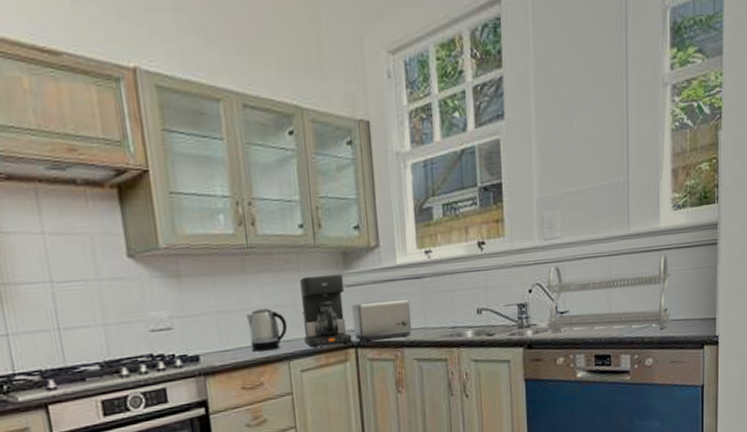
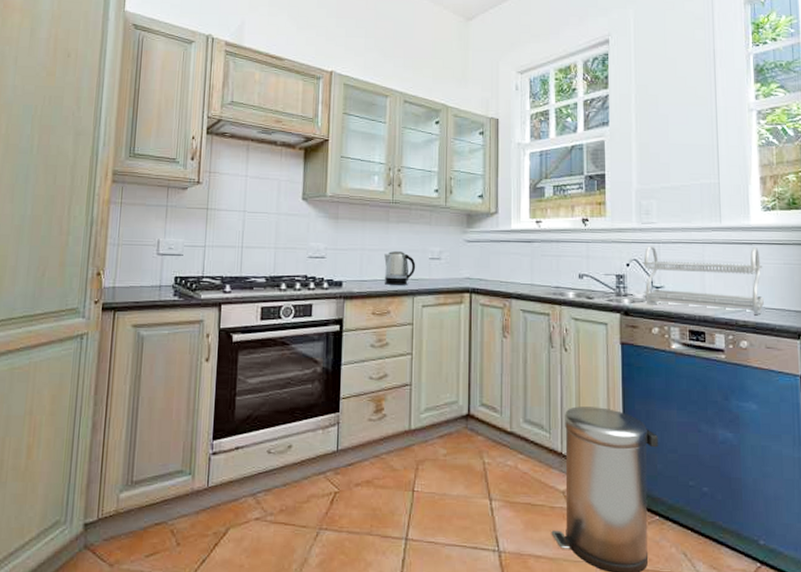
coffee maker: present [300,273,352,347] -> none [428,230,468,288]
toaster: present [351,298,412,342] -> none [469,256,520,290]

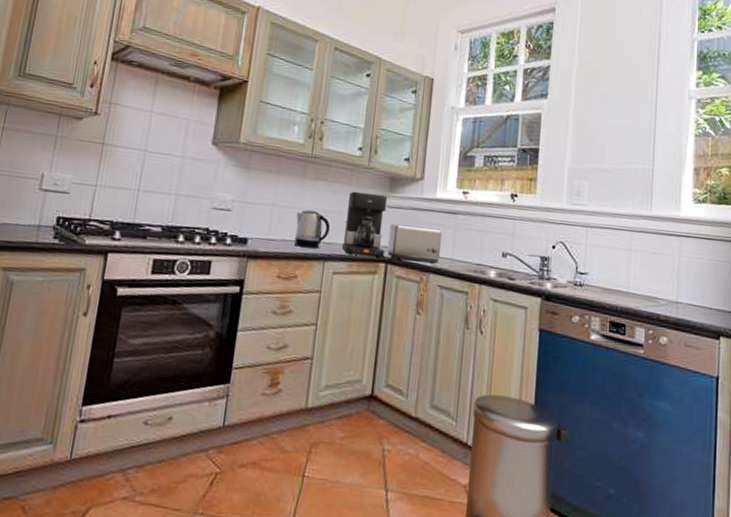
coffee maker: none [428,230,468,288] -> present [342,191,388,258]
toaster: none [469,256,520,290] -> present [386,223,443,264]
dish rack: present [642,245,764,316] -> none [566,228,688,312]

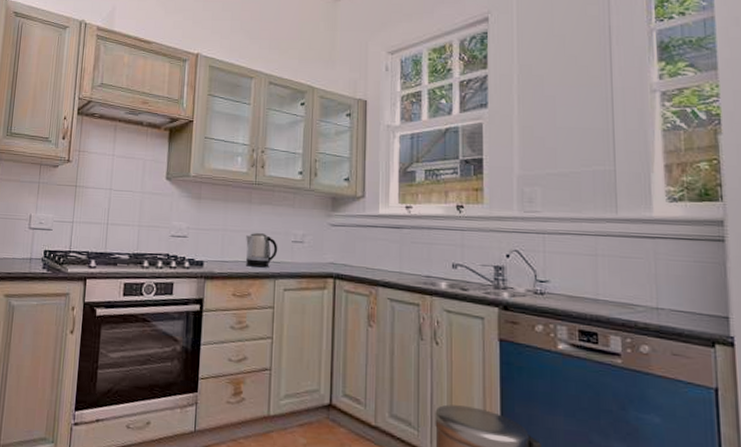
coffee maker: present [342,191,388,258] -> none [291,212,332,274]
toaster: present [386,223,443,264] -> none [334,241,388,277]

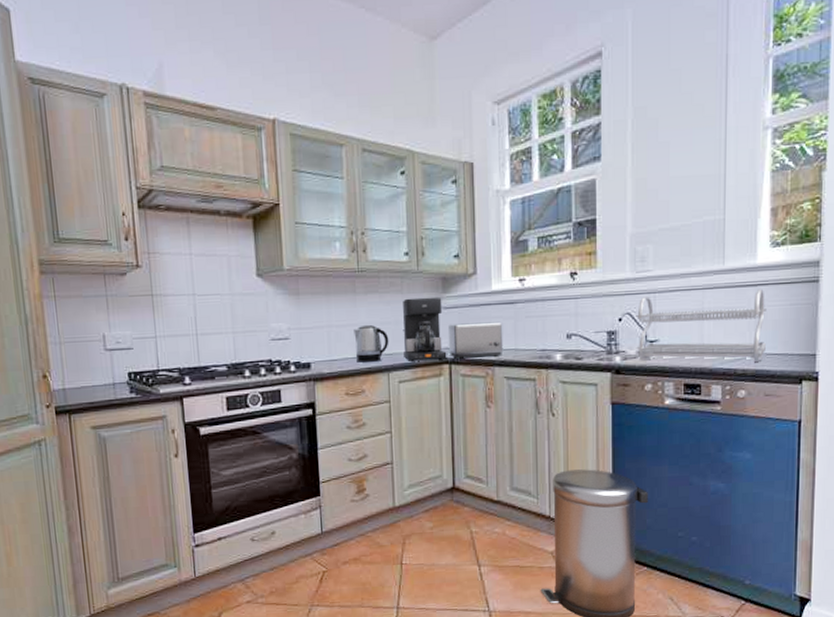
coffee maker: none [291,212,332,274] -> present [403,296,447,361]
toaster: none [334,241,388,277] -> present [447,321,504,359]
dish rack: none [524,235,669,318] -> present [636,289,766,363]

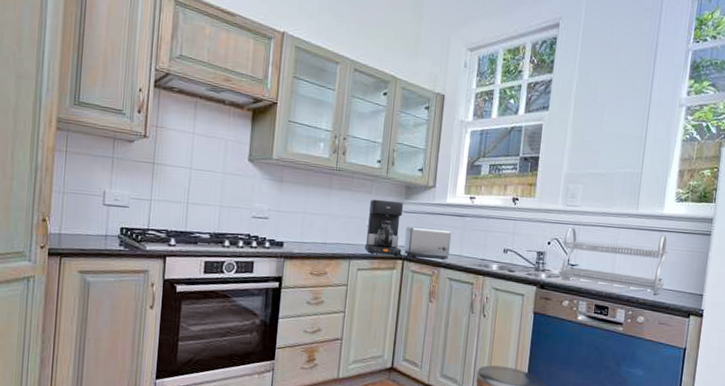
kettle: present [354,324,389,363] -> none [323,216,355,249]

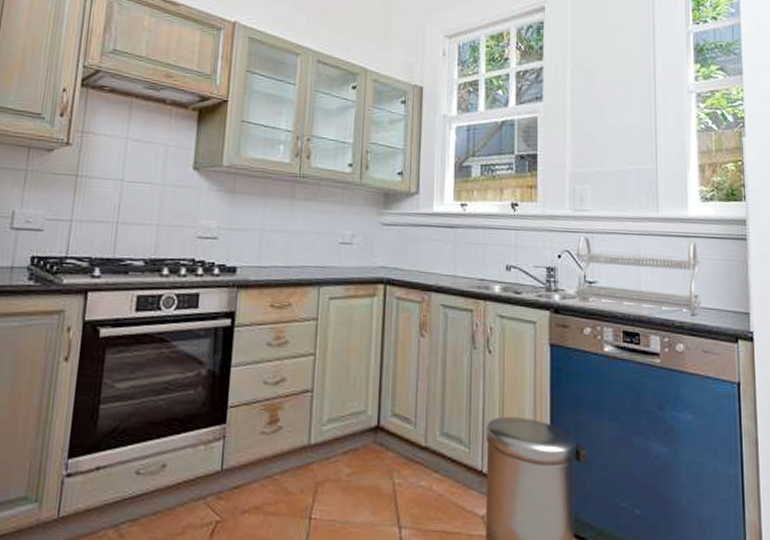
coffee maker: present [365,199,404,256] -> none [337,210,383,279]
toaster: present [403,226,452,260] -> none [384,242,442,282]

